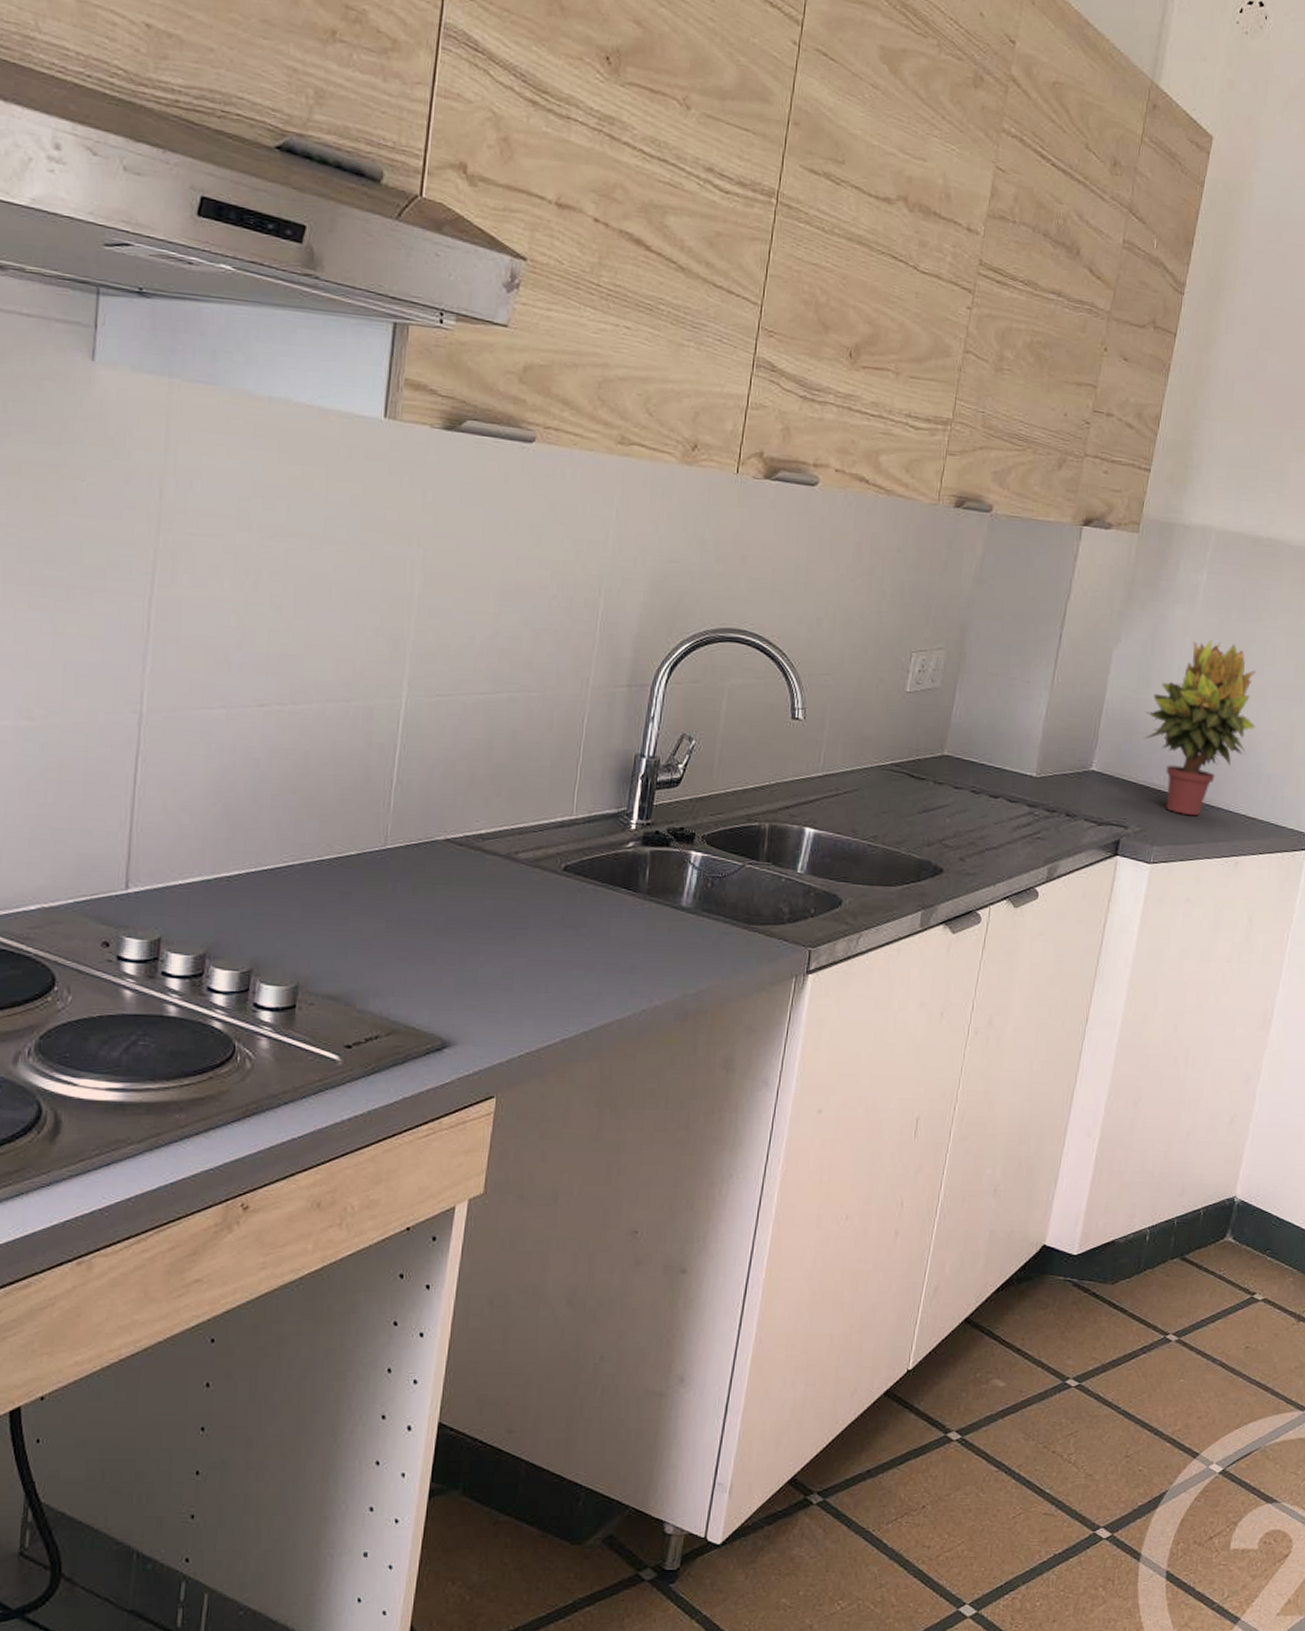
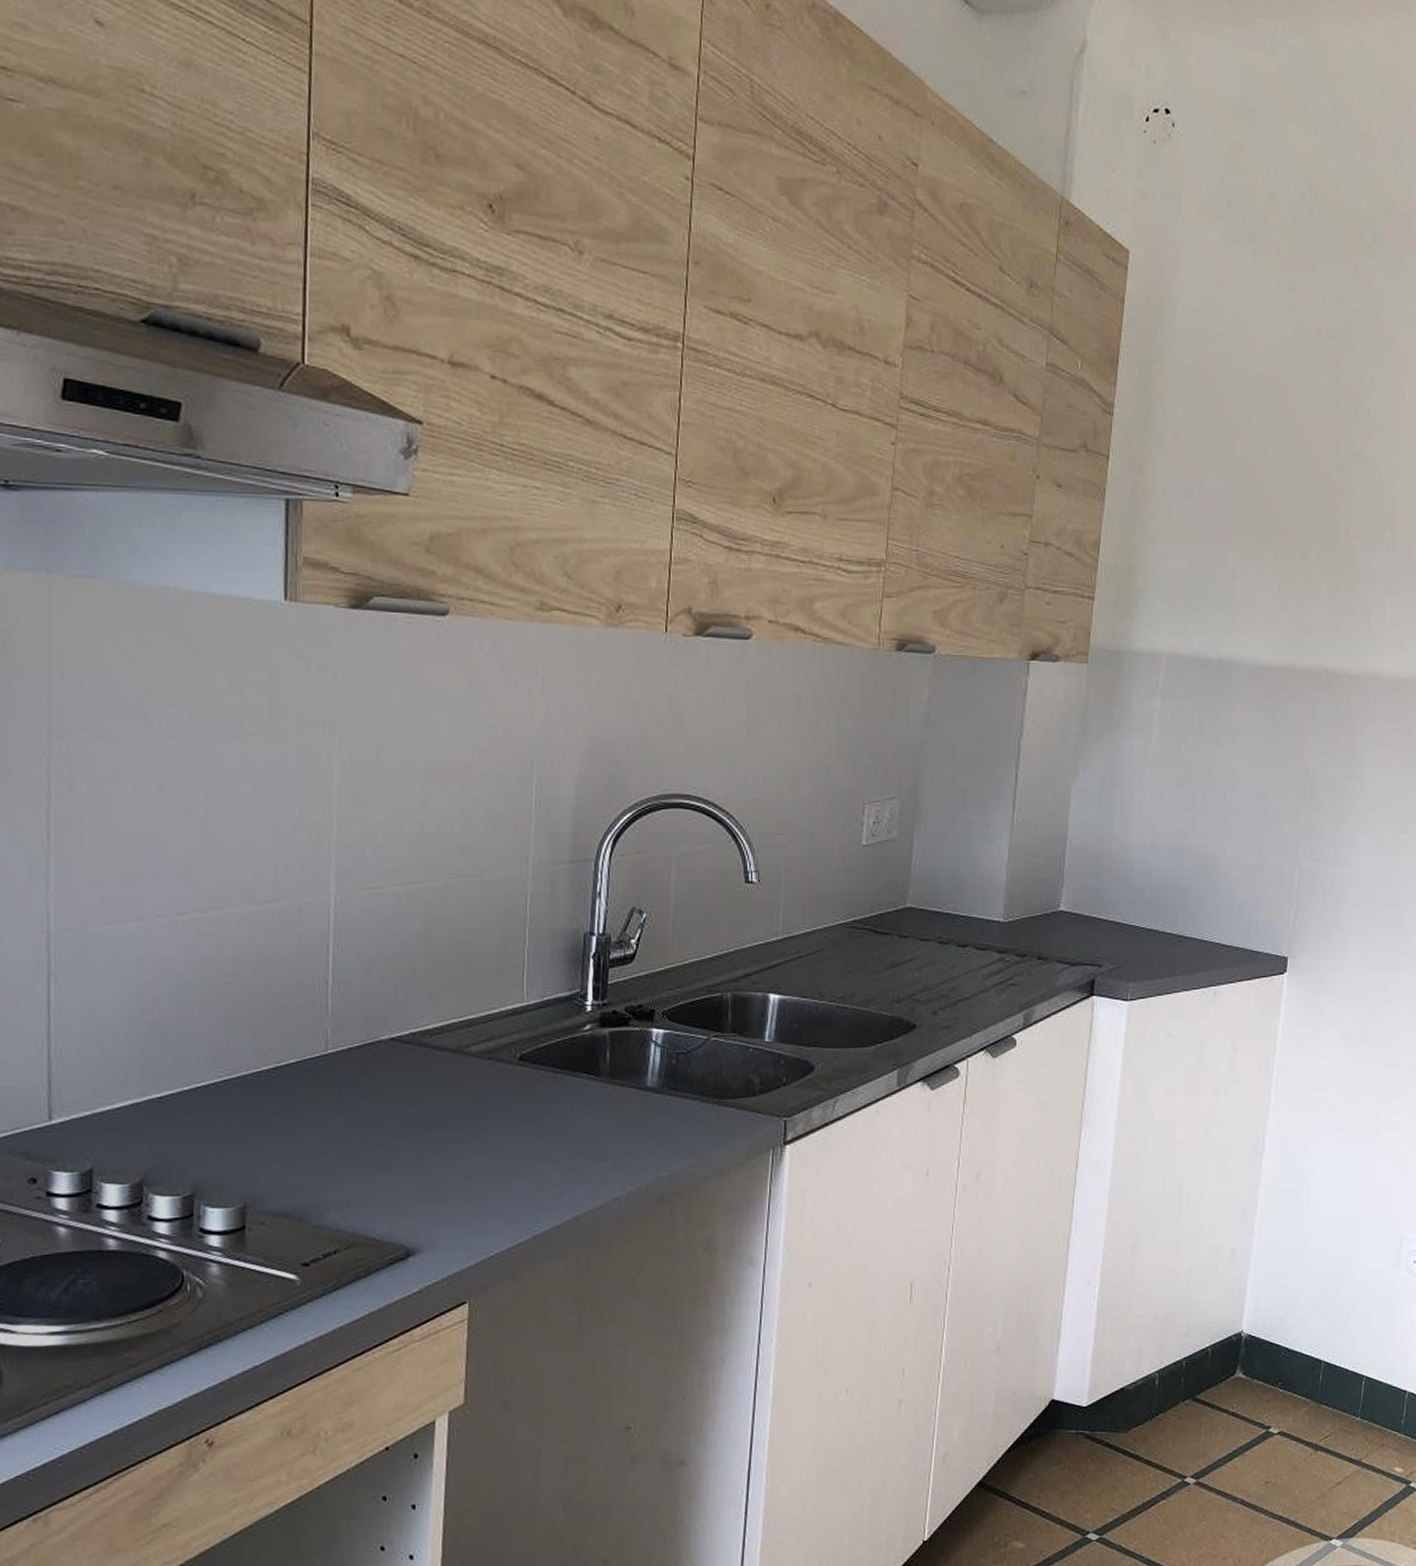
potted plant: present [1143,639,1256,816] -> none [1110,767,1223,949]

